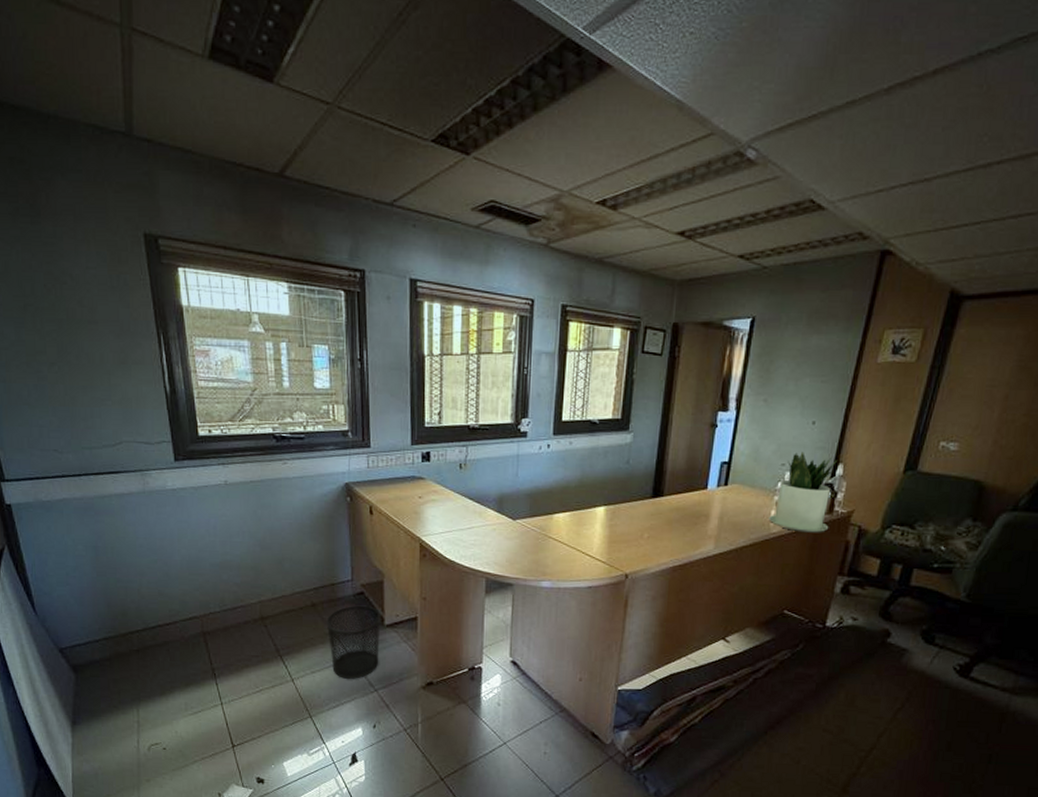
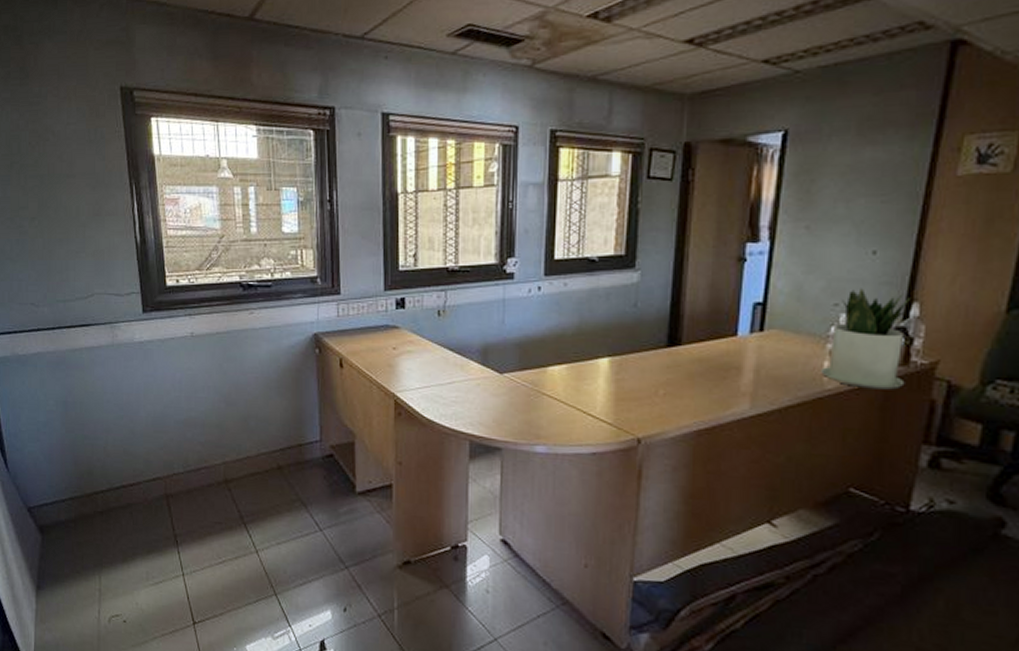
waste bin: present [326,605,381,680] -> none [293,469,352,554]

